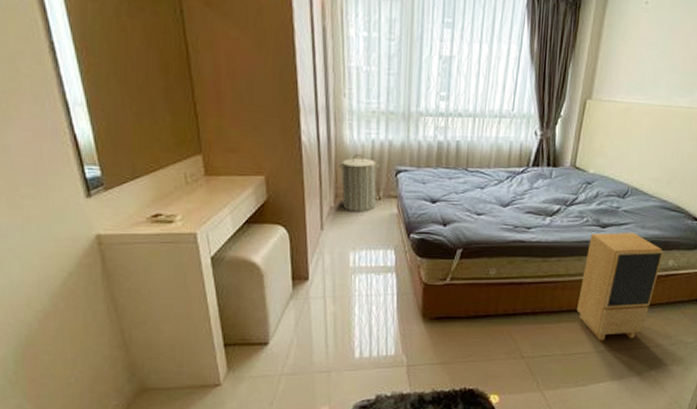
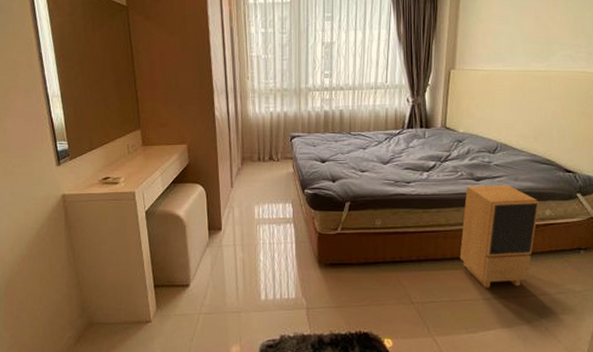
laundry hamper: present [338,154,380,212] -> none [244,125,277,172]

